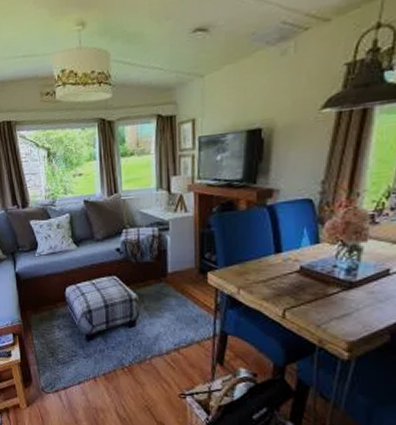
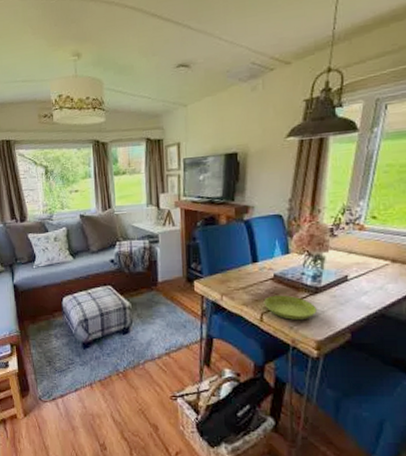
saucer: none [287,289,350,318] -> present [263,295,317,320]

